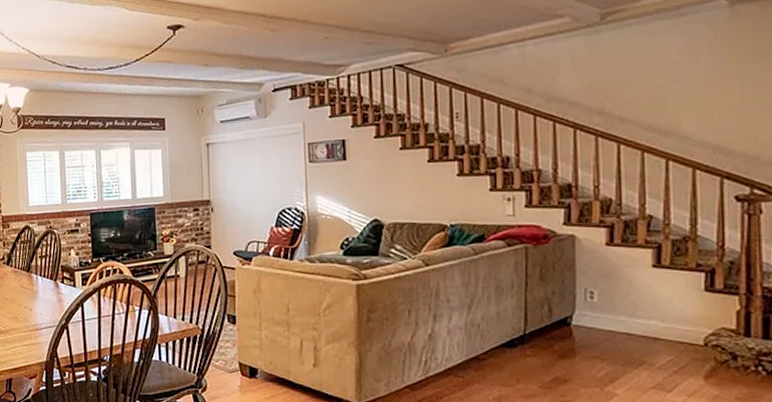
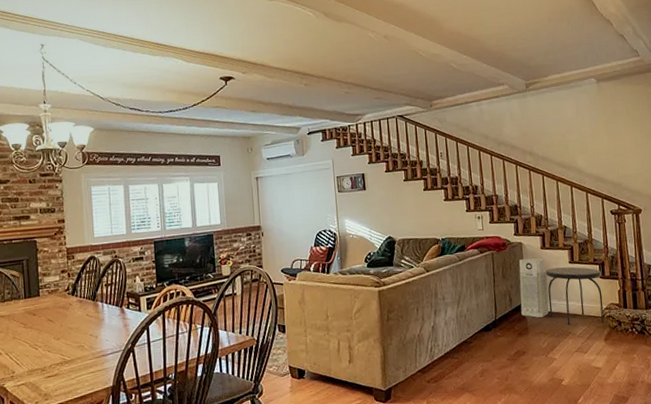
air purifier: none [565,256,614,338] -> present [519,258,550,318]
side table: none [611,272,708,353] -> present [545,266,605,325]

